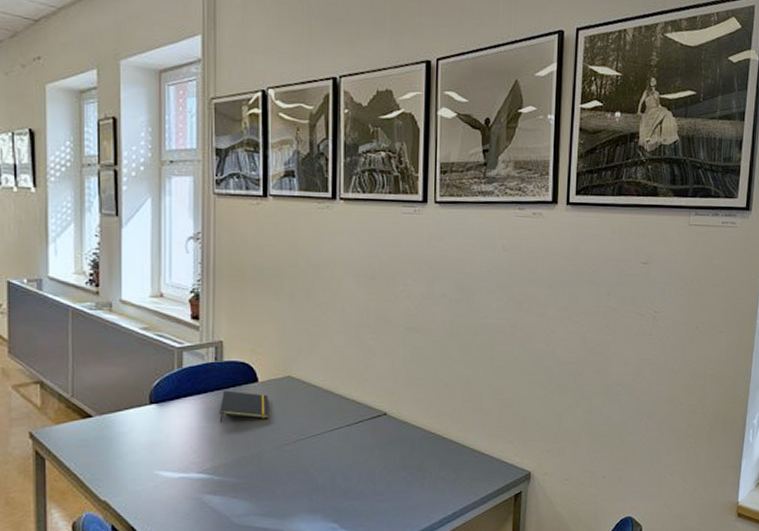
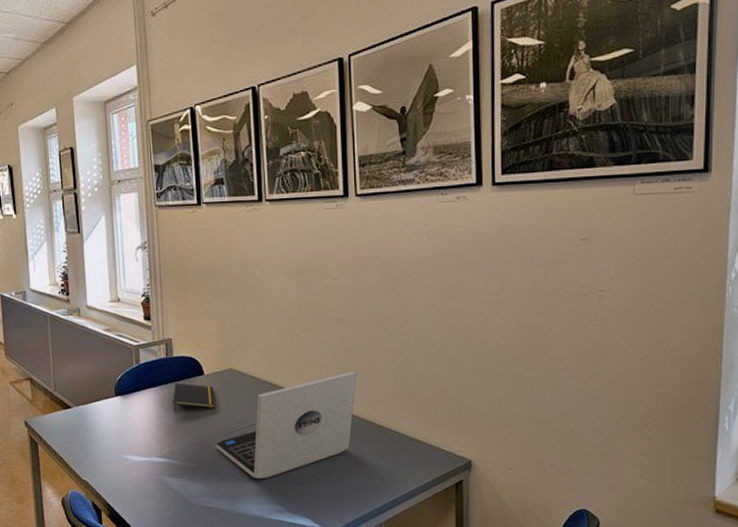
laptop: none [266,382,424,494] -> present [215,371,357,478]

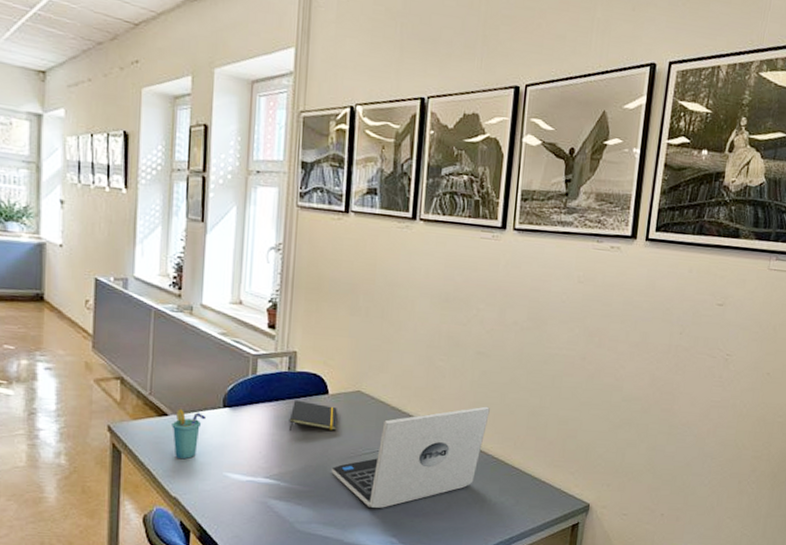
cup: none [75,401,103,446] -> present [172,408,207,460]

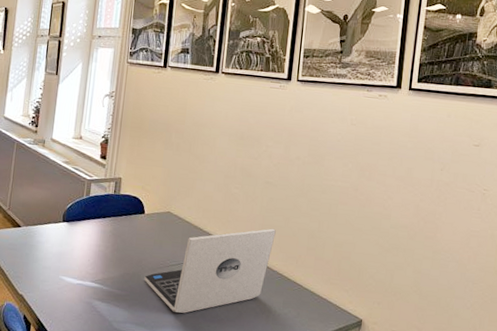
cup: present [172,408,207,460] -> none [23,222,50,264]
notepad: present [289,400,338,432] -> none [112,217,151,245]

